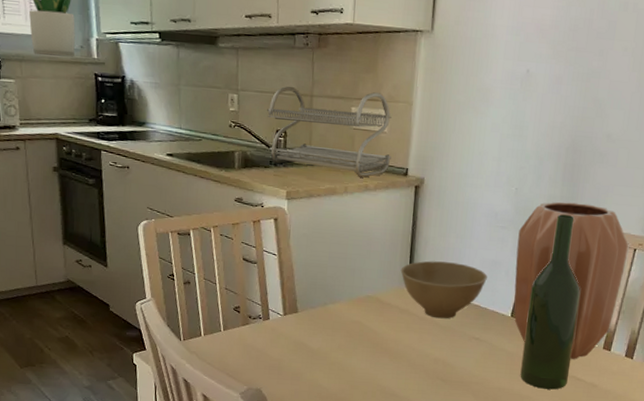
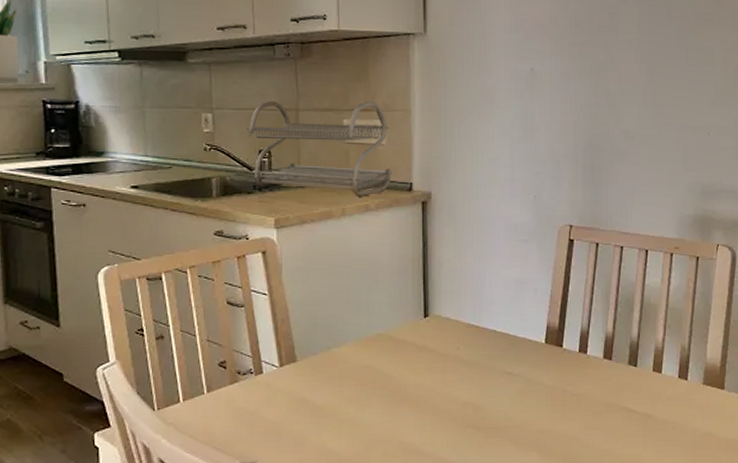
bowl: present [400,261,488,319] -> none [414,286,513,353]
vase: present [514,201,629,359] -> none [543,207,665,387]
wine bottle: present [520,214,581,390] -> none [563,221,620,426]

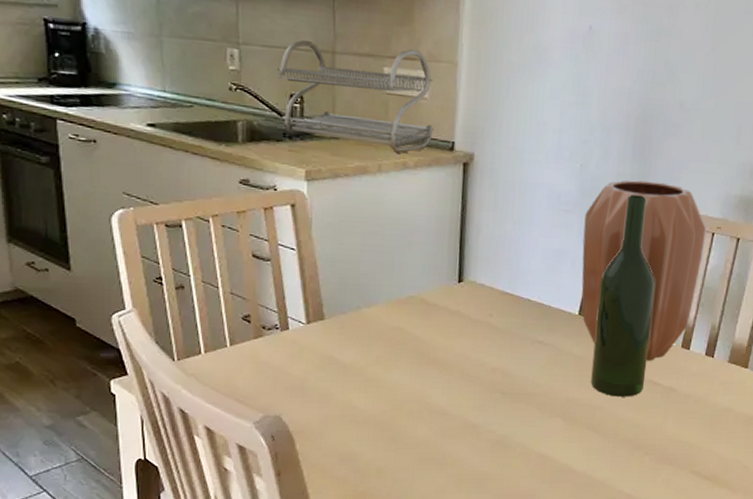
vase: none [543,207,665,387] -> present [581,180,707,361]
wine bottle: none [563,221,620,426] -> present [590,195,656,397]

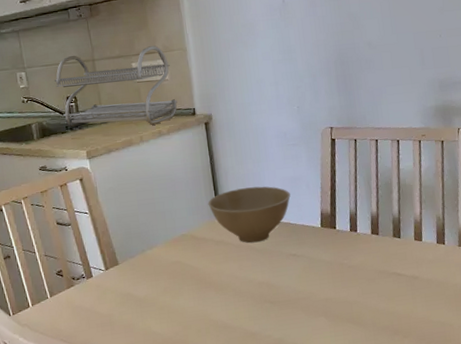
bowl: none [449,252,551,321] -> present [208,186,291,243]
vase: present [581,180,707,361] -> none [309,107,416,256]
wine bottle: present [590,195,656,397] -> none [333,121,390,291]

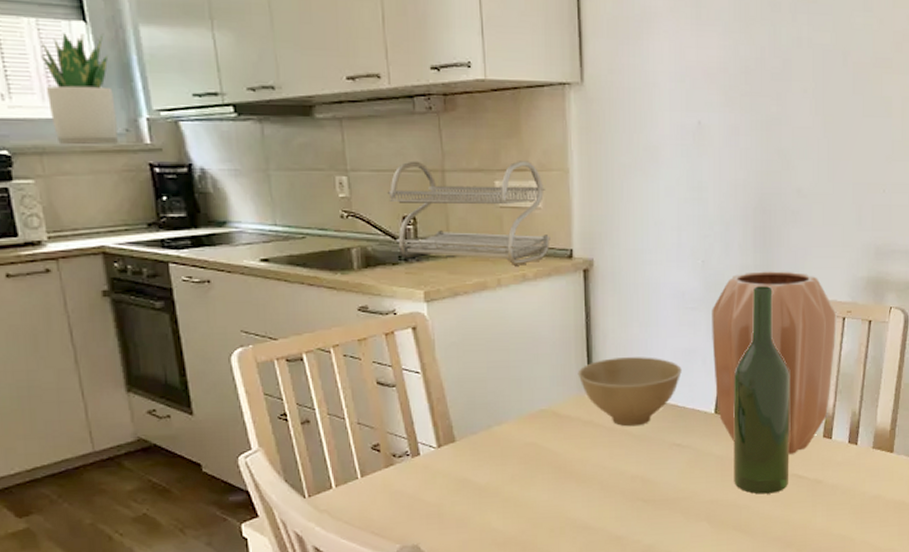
vase: none [309,107,416,256] -> present [712,271,837,454]
wine bottle: none [333,121,390,291] -> present [733,286,791,494]

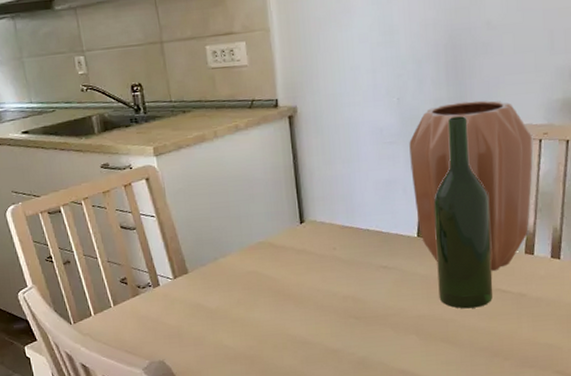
dish rack: present [386,161,550,265] -> none [116,25,258,121]
bowl: present [578,357,682,427] -> none [289,189,384,253]

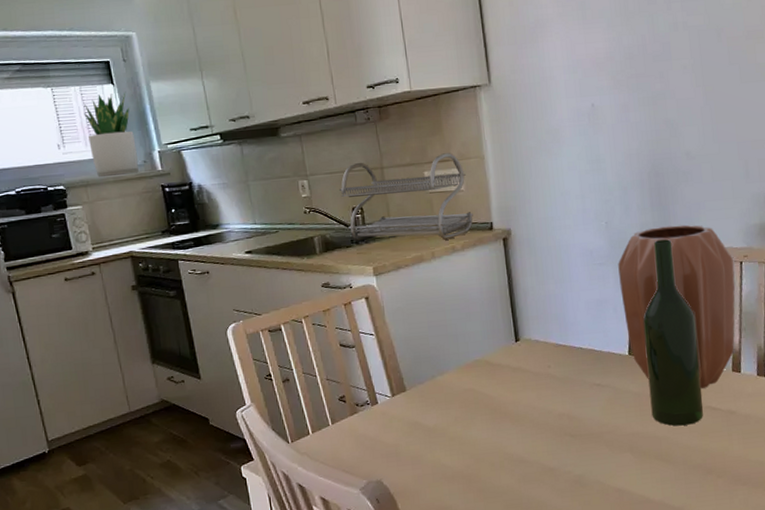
dish rack: none [116,25,258,121] -> present [338,153,473,242]

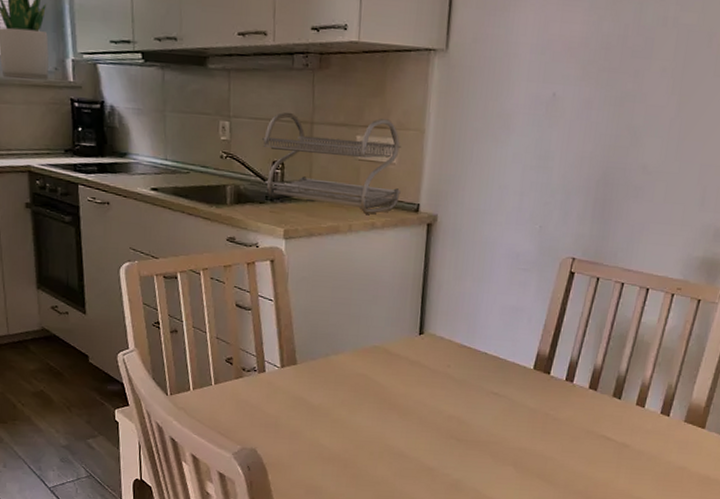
vase: present [618,224,735,389] -> none [537,241,666,417]
wine bottle: present [643,239,704,426] -> none [543,255,612,450]

